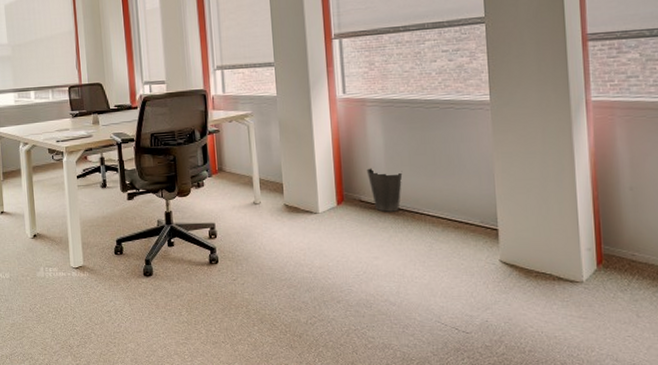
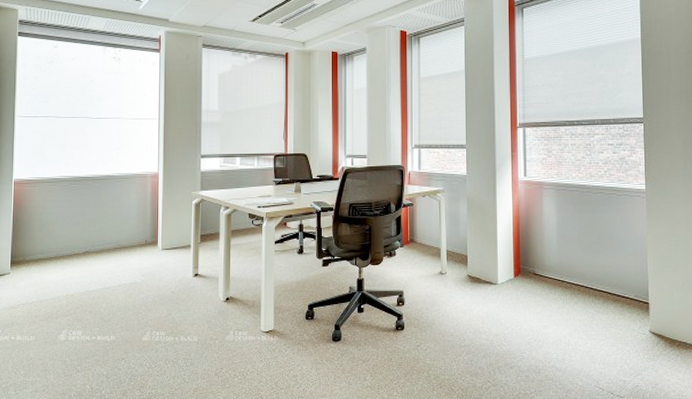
waste basket: present [366,168,403,212] -> none [541,244,572,285]

